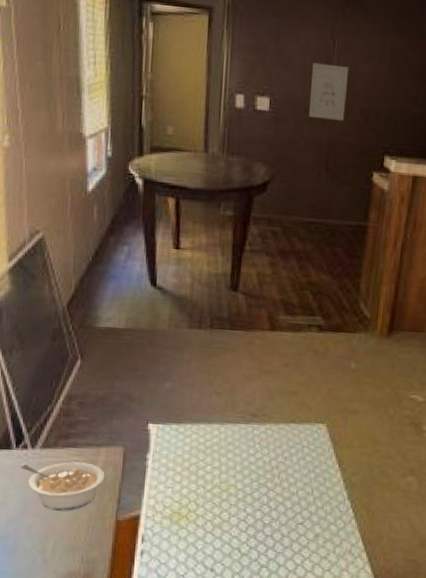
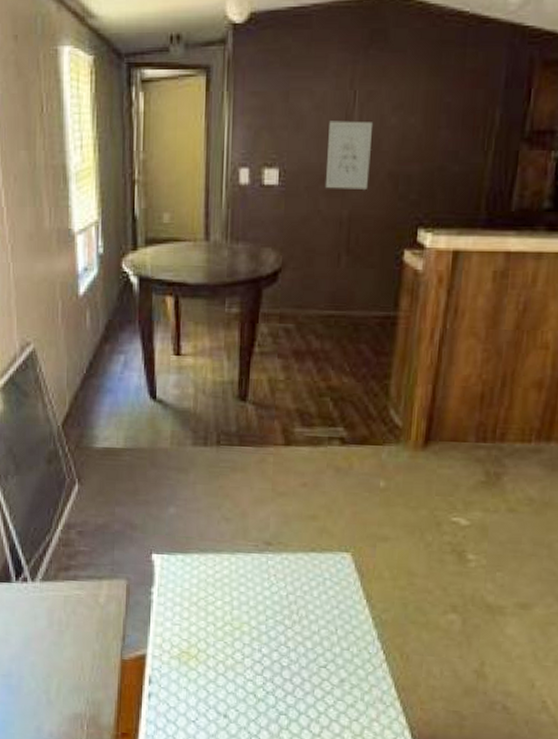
legume: present [21,462,105,511] -> none [21,596,108,649]

